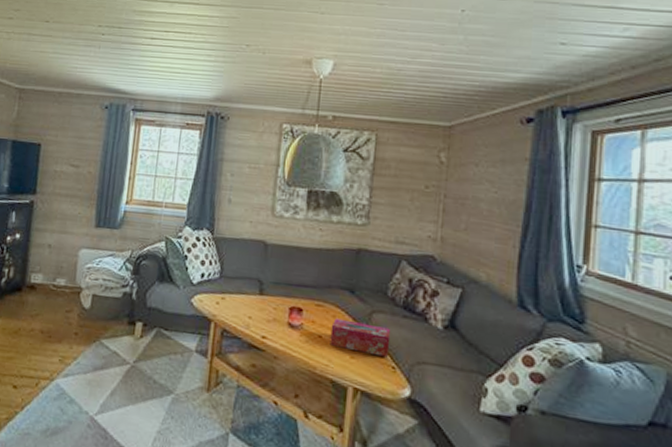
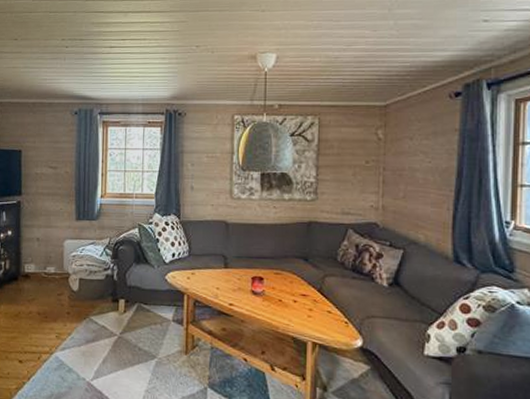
tissue box: present [329,318,391,357] -> none [289,284,342,314]

